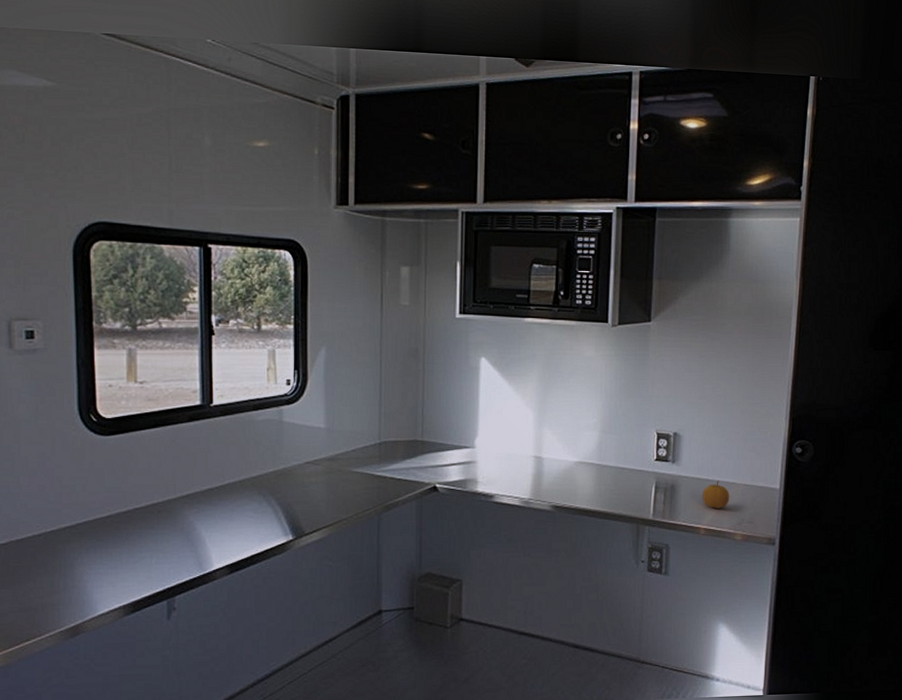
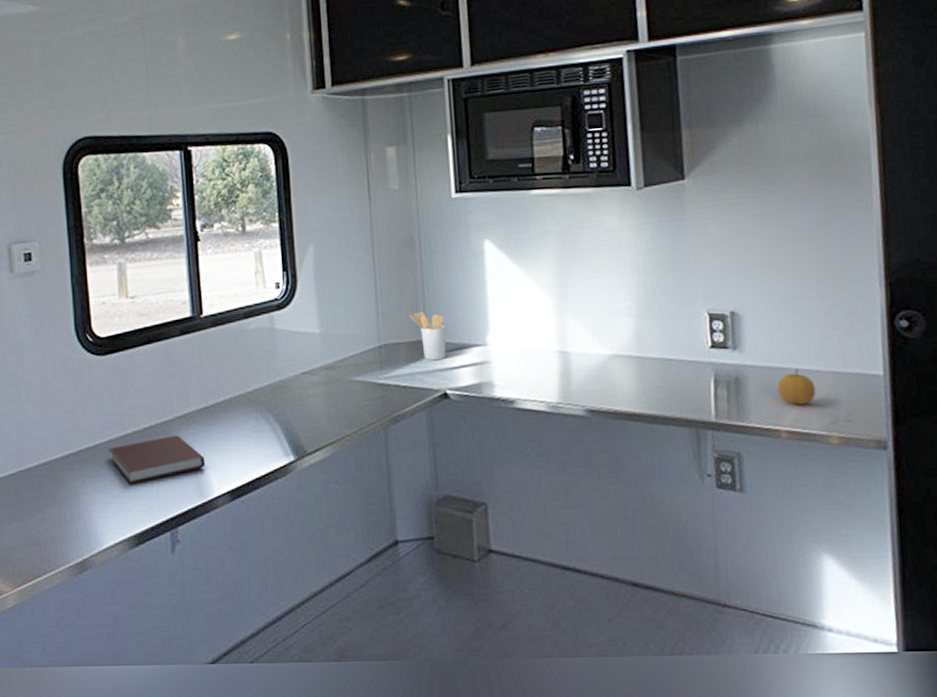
notebook: none [108,513,205,557] -> present [108,435,205,484]
utensil holder: none [408,415,440,458] -> present [409,311,447,361]

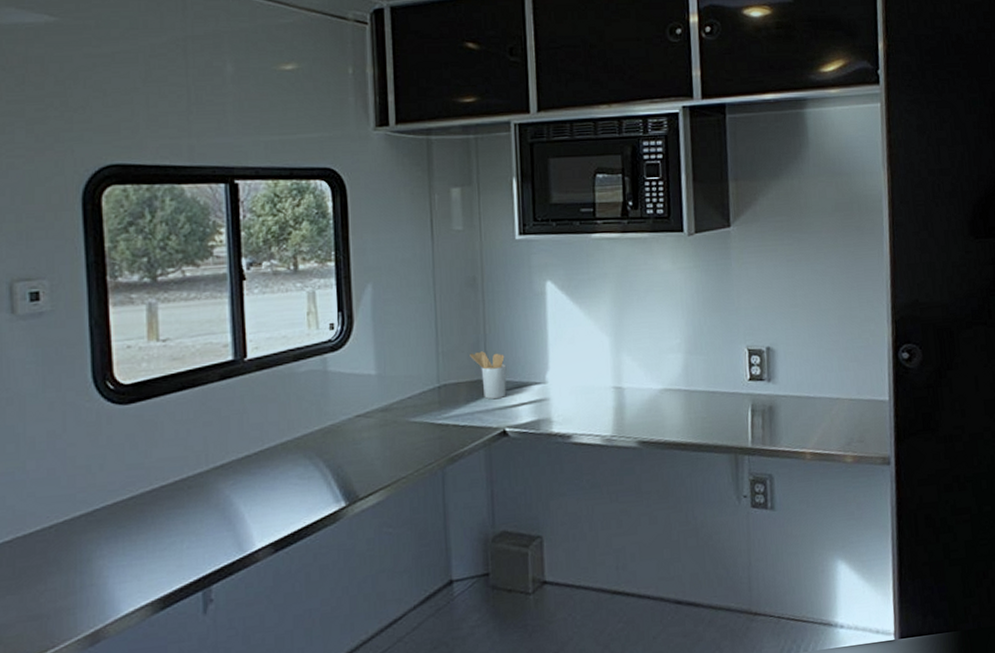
notebook: present [108,435,205,484] -> none [130,487,245,543]
fruit: present [777,369,816,405] -> none [804,397,836,429]

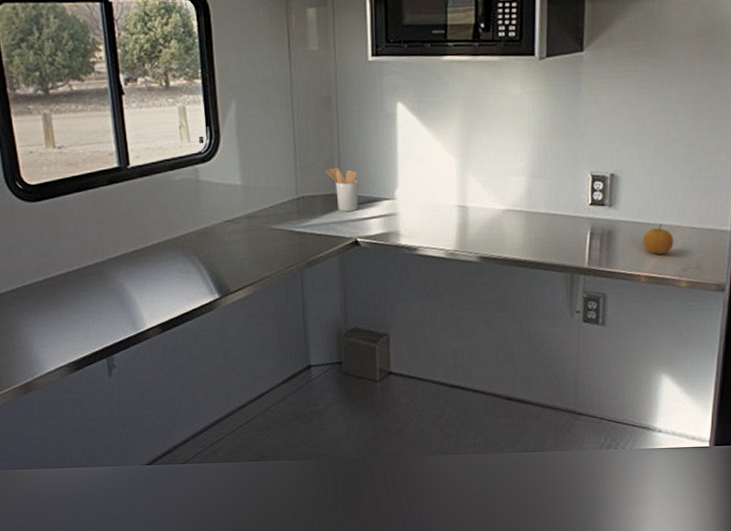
fruit: none [804,397,836,429] -> present [642,224,674,254]

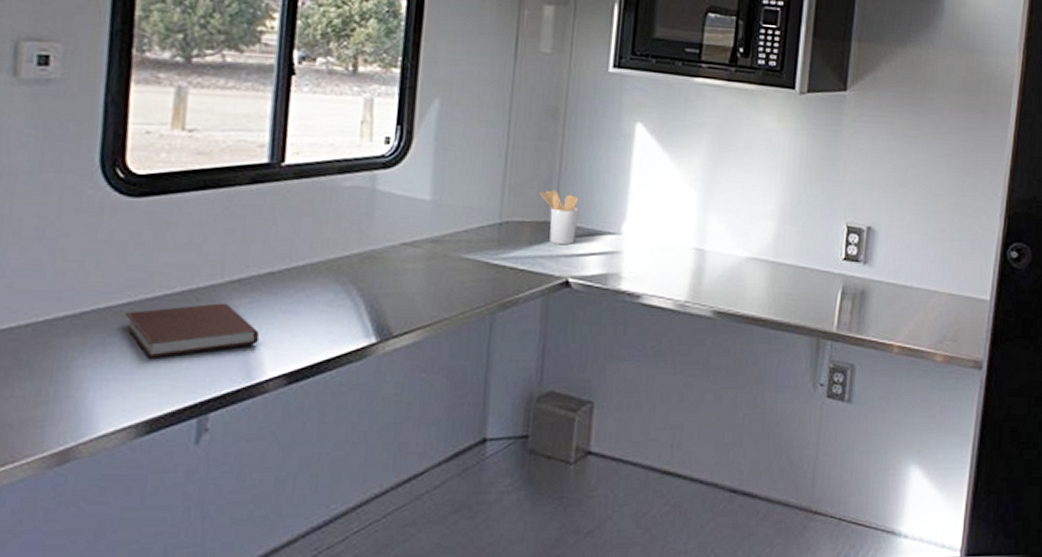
notebook: none [44,275,136,318] -> present [125,303,259,358]
fruit: present [642,224,674,254] -> none [897,288,931,322]

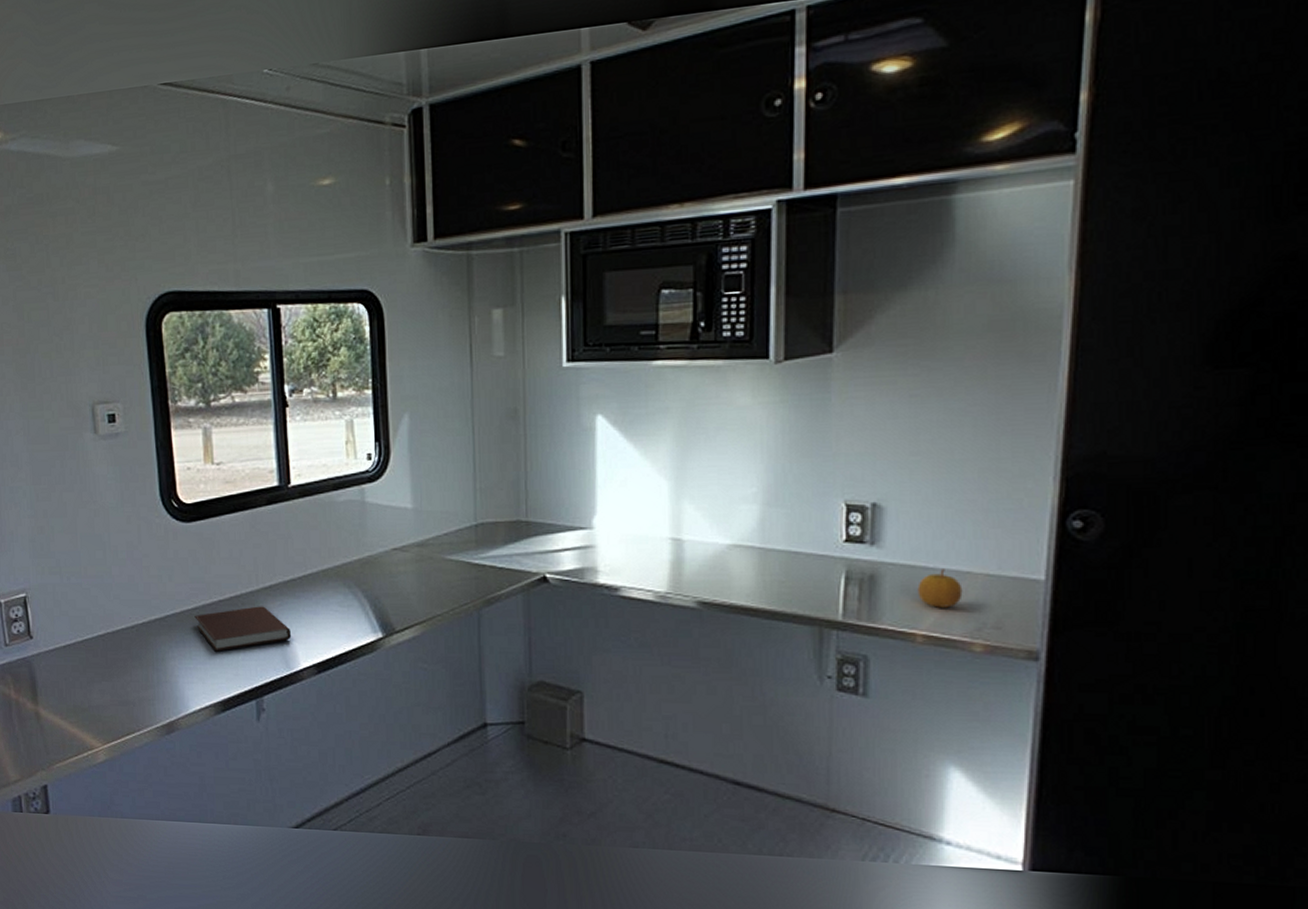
utensil holder: present [539,190,579,245] -> none [509,490,549,543]
fruit: none [897,288,931,322] -> present [917,569,963,608]

